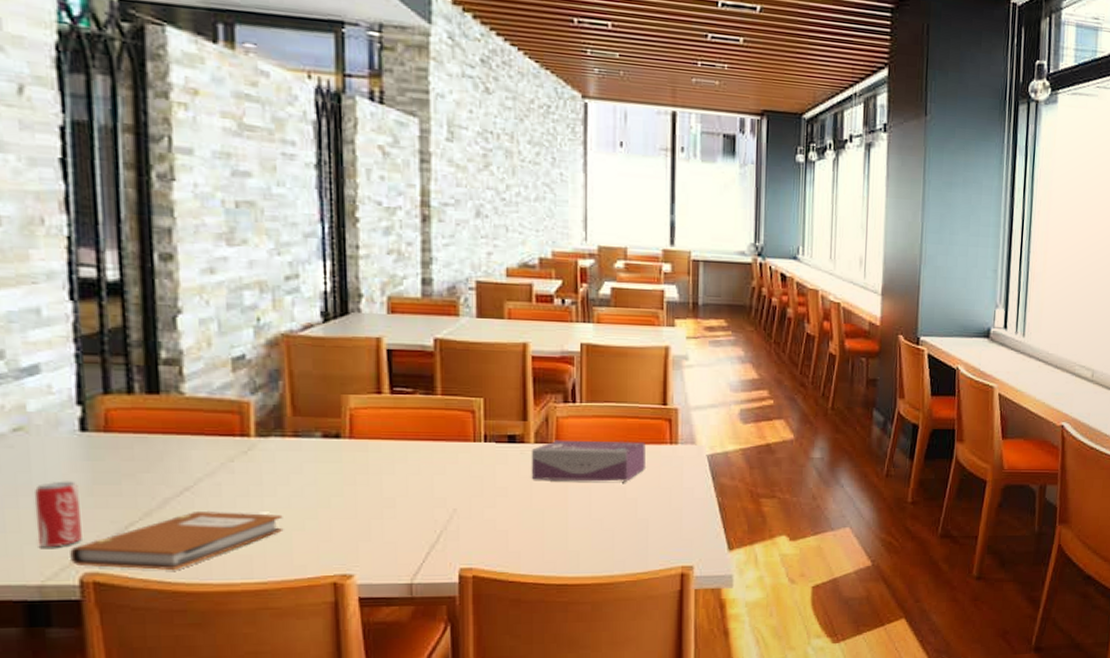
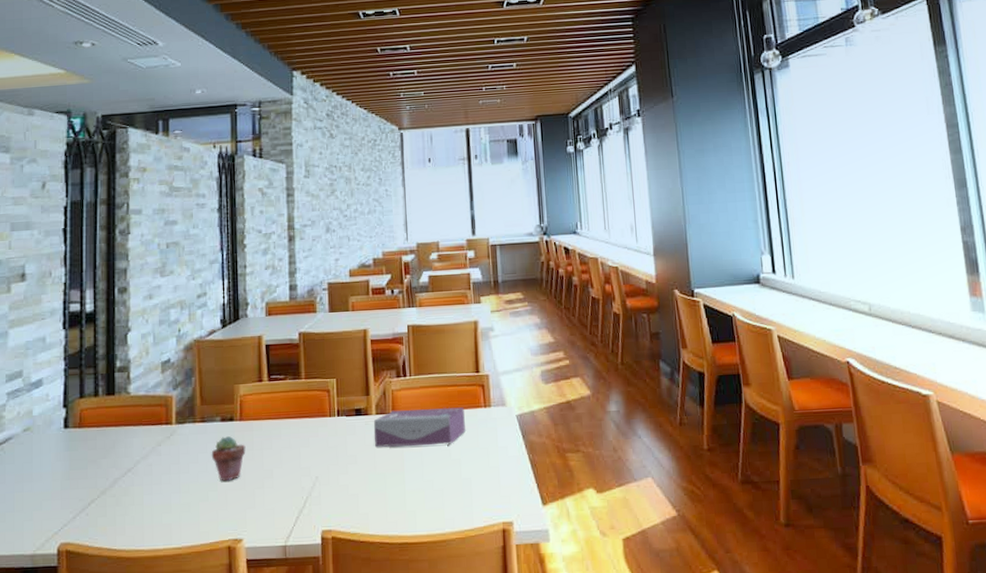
beverage can: present [33,481,82,548] -> none [33,468,61,523]
notebook: present [70,510,284,570] -> none [53,487,193,539]
potted succulent: none [308,456,358,509] -> present [211,436,246,481]

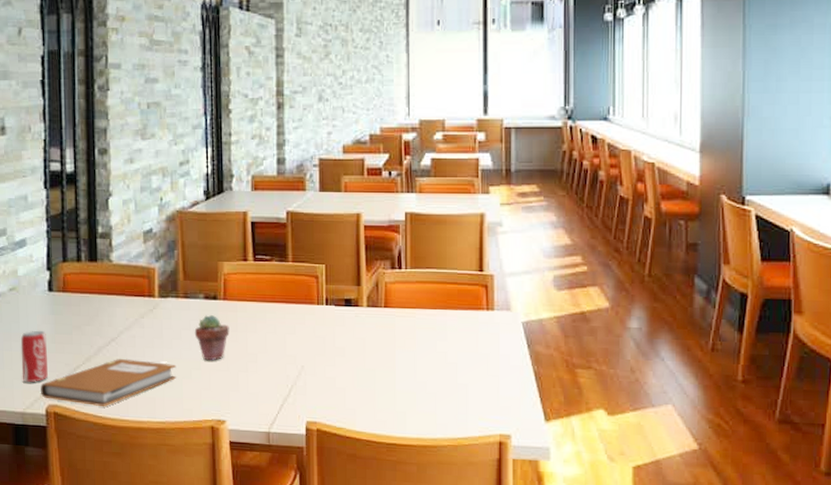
beverage can: none [33,468,61,523] -> present [20,330,48,383]
notebook: none [53,487,193,539] -> present [40,358,177,406]
tissue box: present [373,407,465,447] -> none [364,304,464,346]

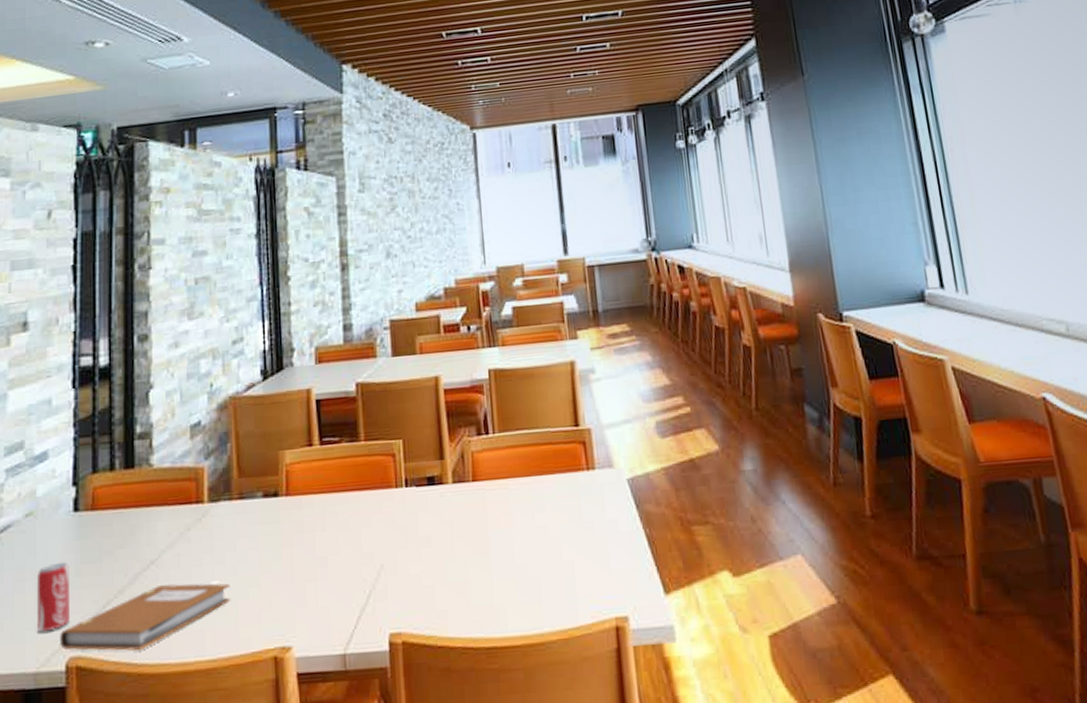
potted succulent: present [194,315,230,361] -> none [251,516,294,574]

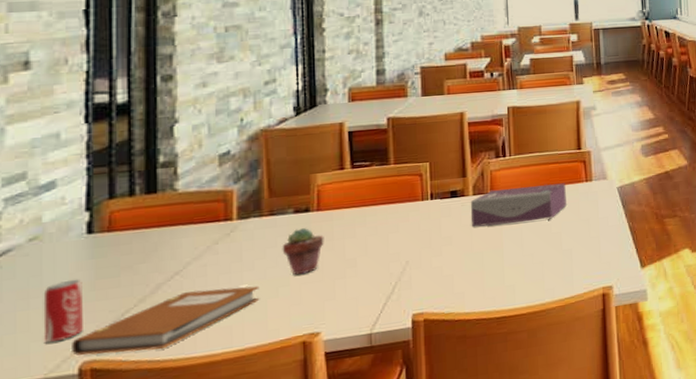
potted succulent: none [251,516,294,574] -> present [282,228,324,275]
tissue box: none [449,471,564,525] -> present [470,183,566,227]

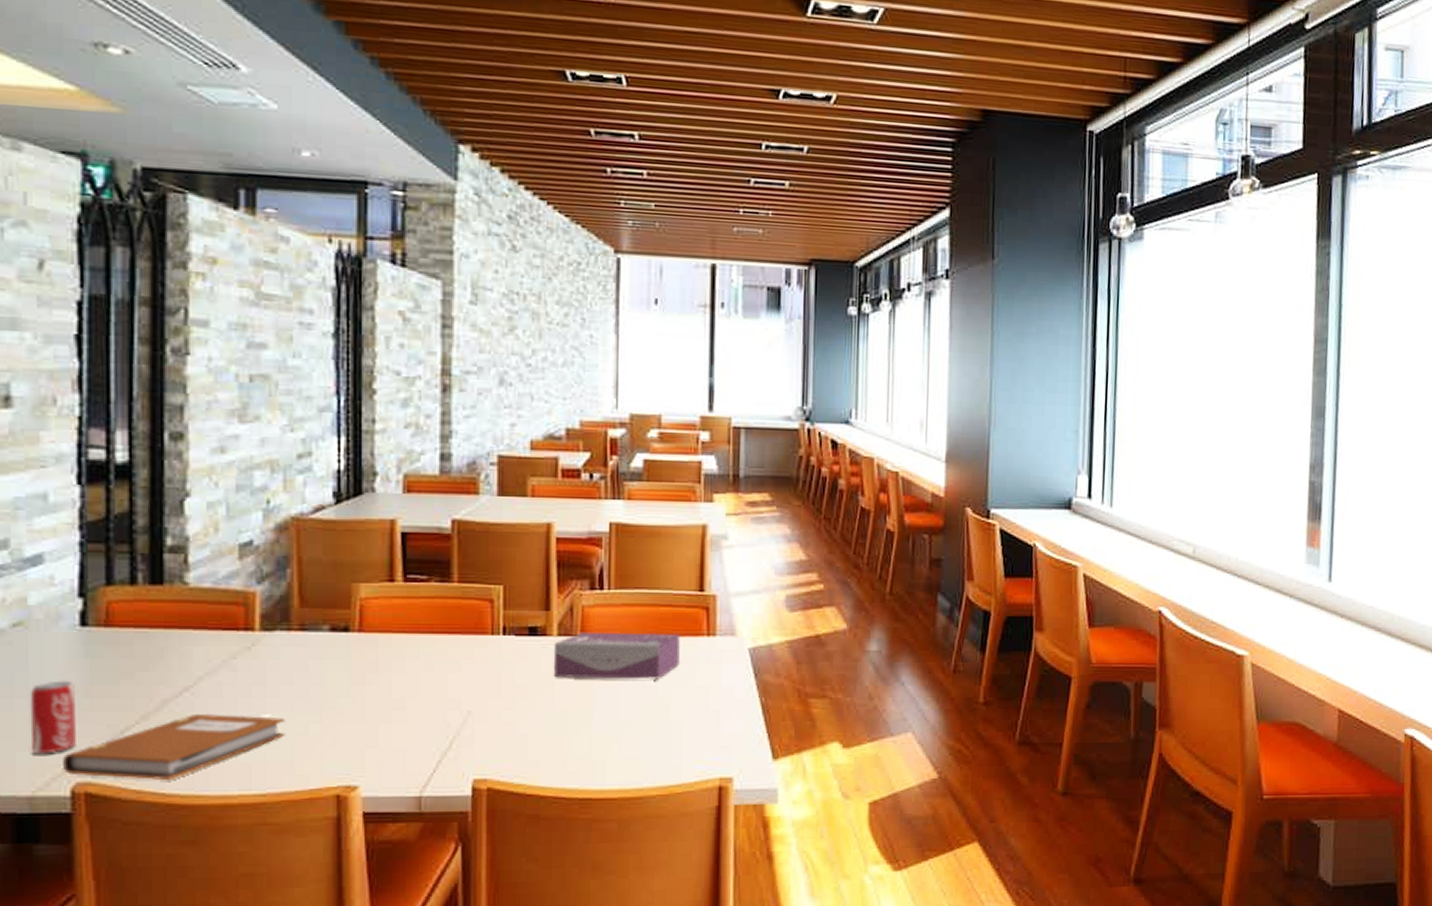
potted succulent: present [282,228,324,275] -> none [314,652,366,711]

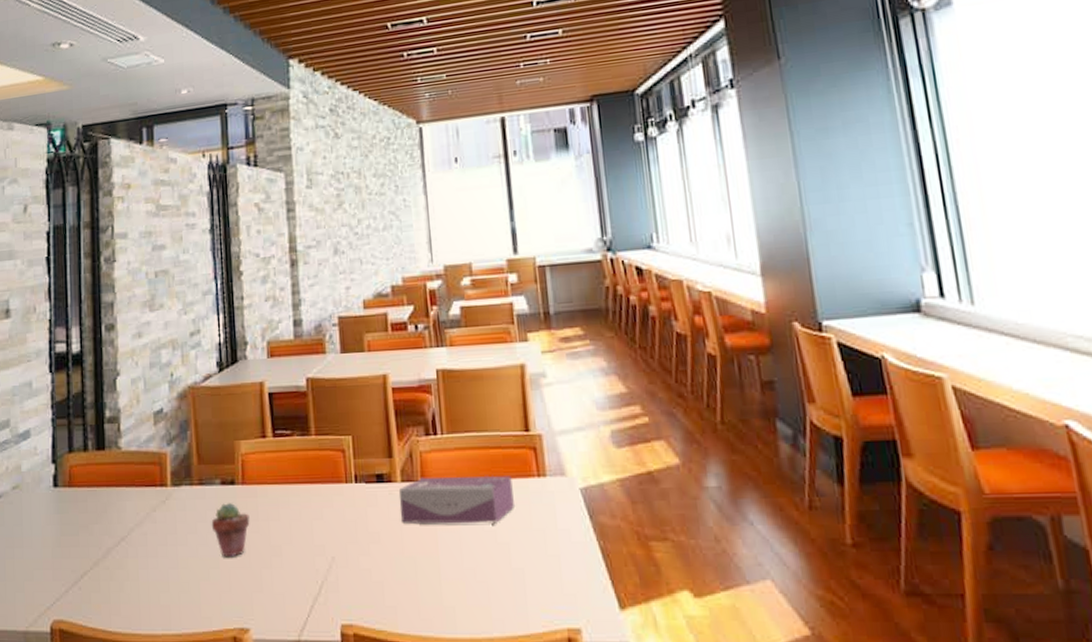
beverage can: present [29,680,76,755] -> none [23,533,53,596]
notebook: present [63,713,286,780] -> none [45,560,193,619]
potted succulent: none [314,652,366,711] -> present [211,503,250,557]

